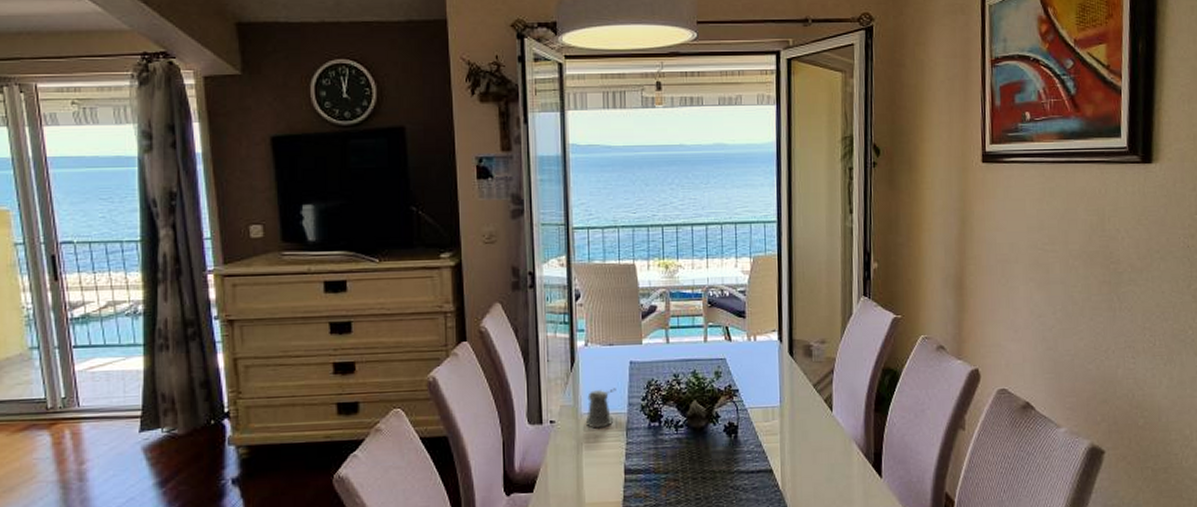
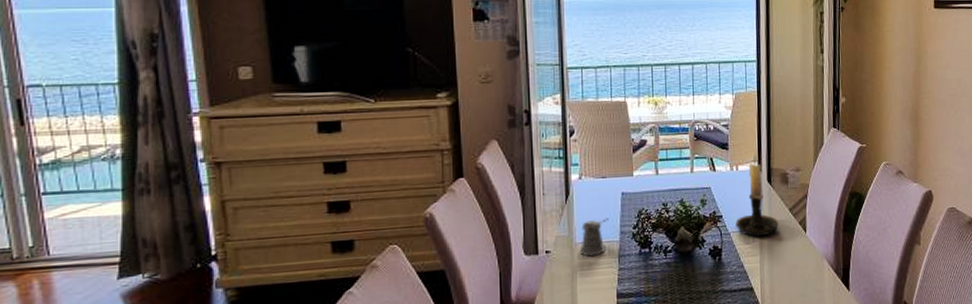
candle holder: none [753,320,802,414] -> present [735,151,779,237]

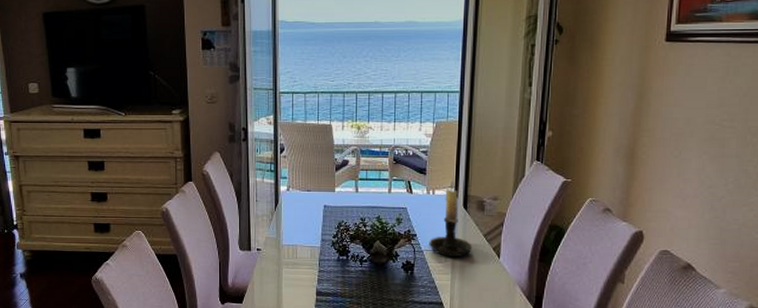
pepper shaker: present [579,218,609,257] -> none [285,226,312,258]

